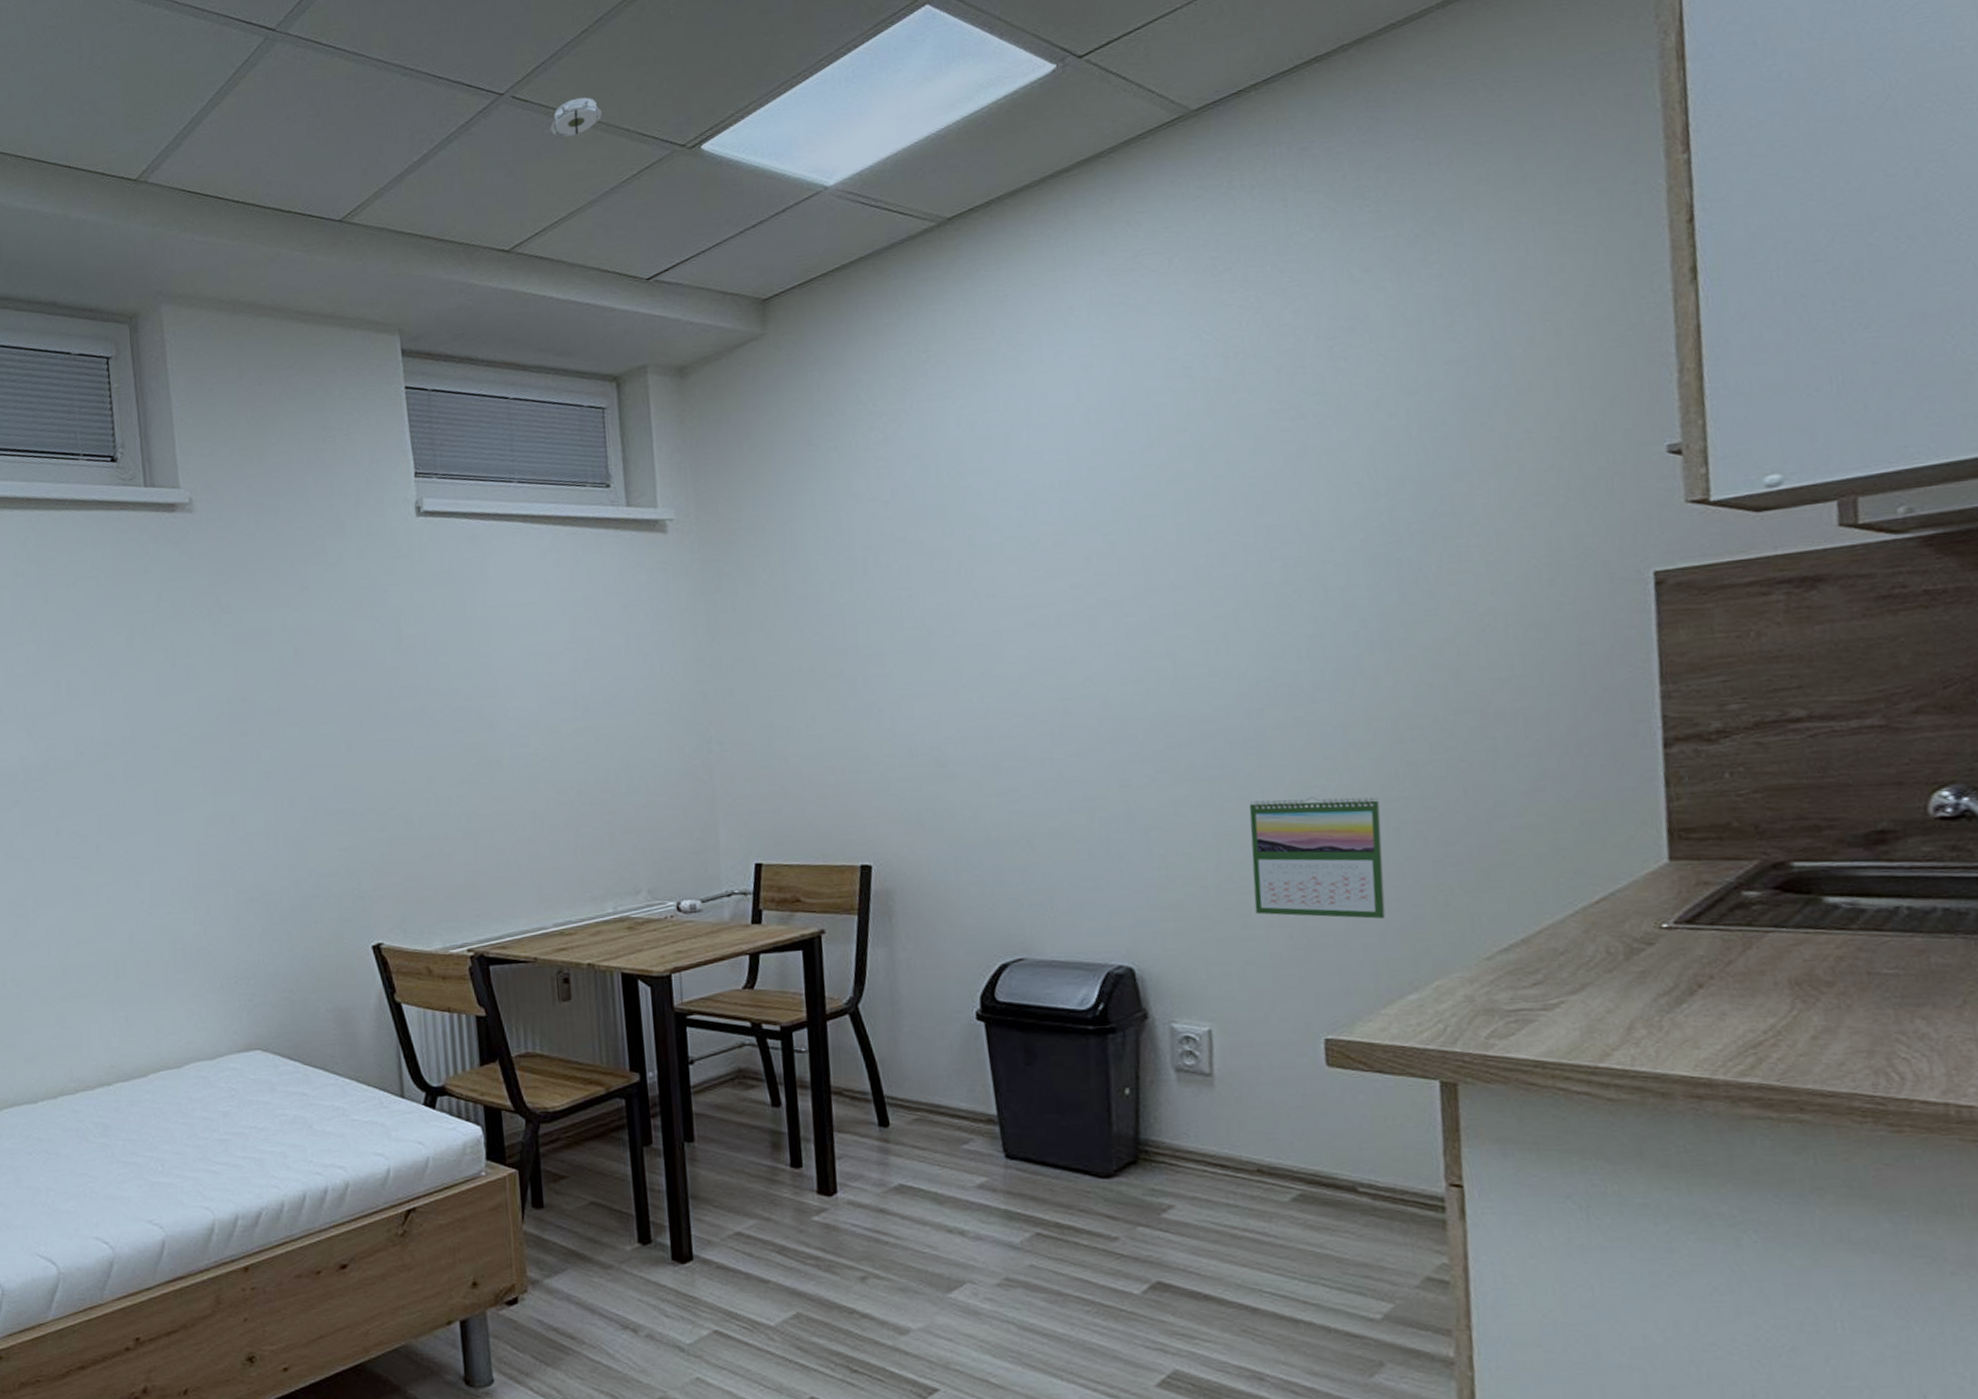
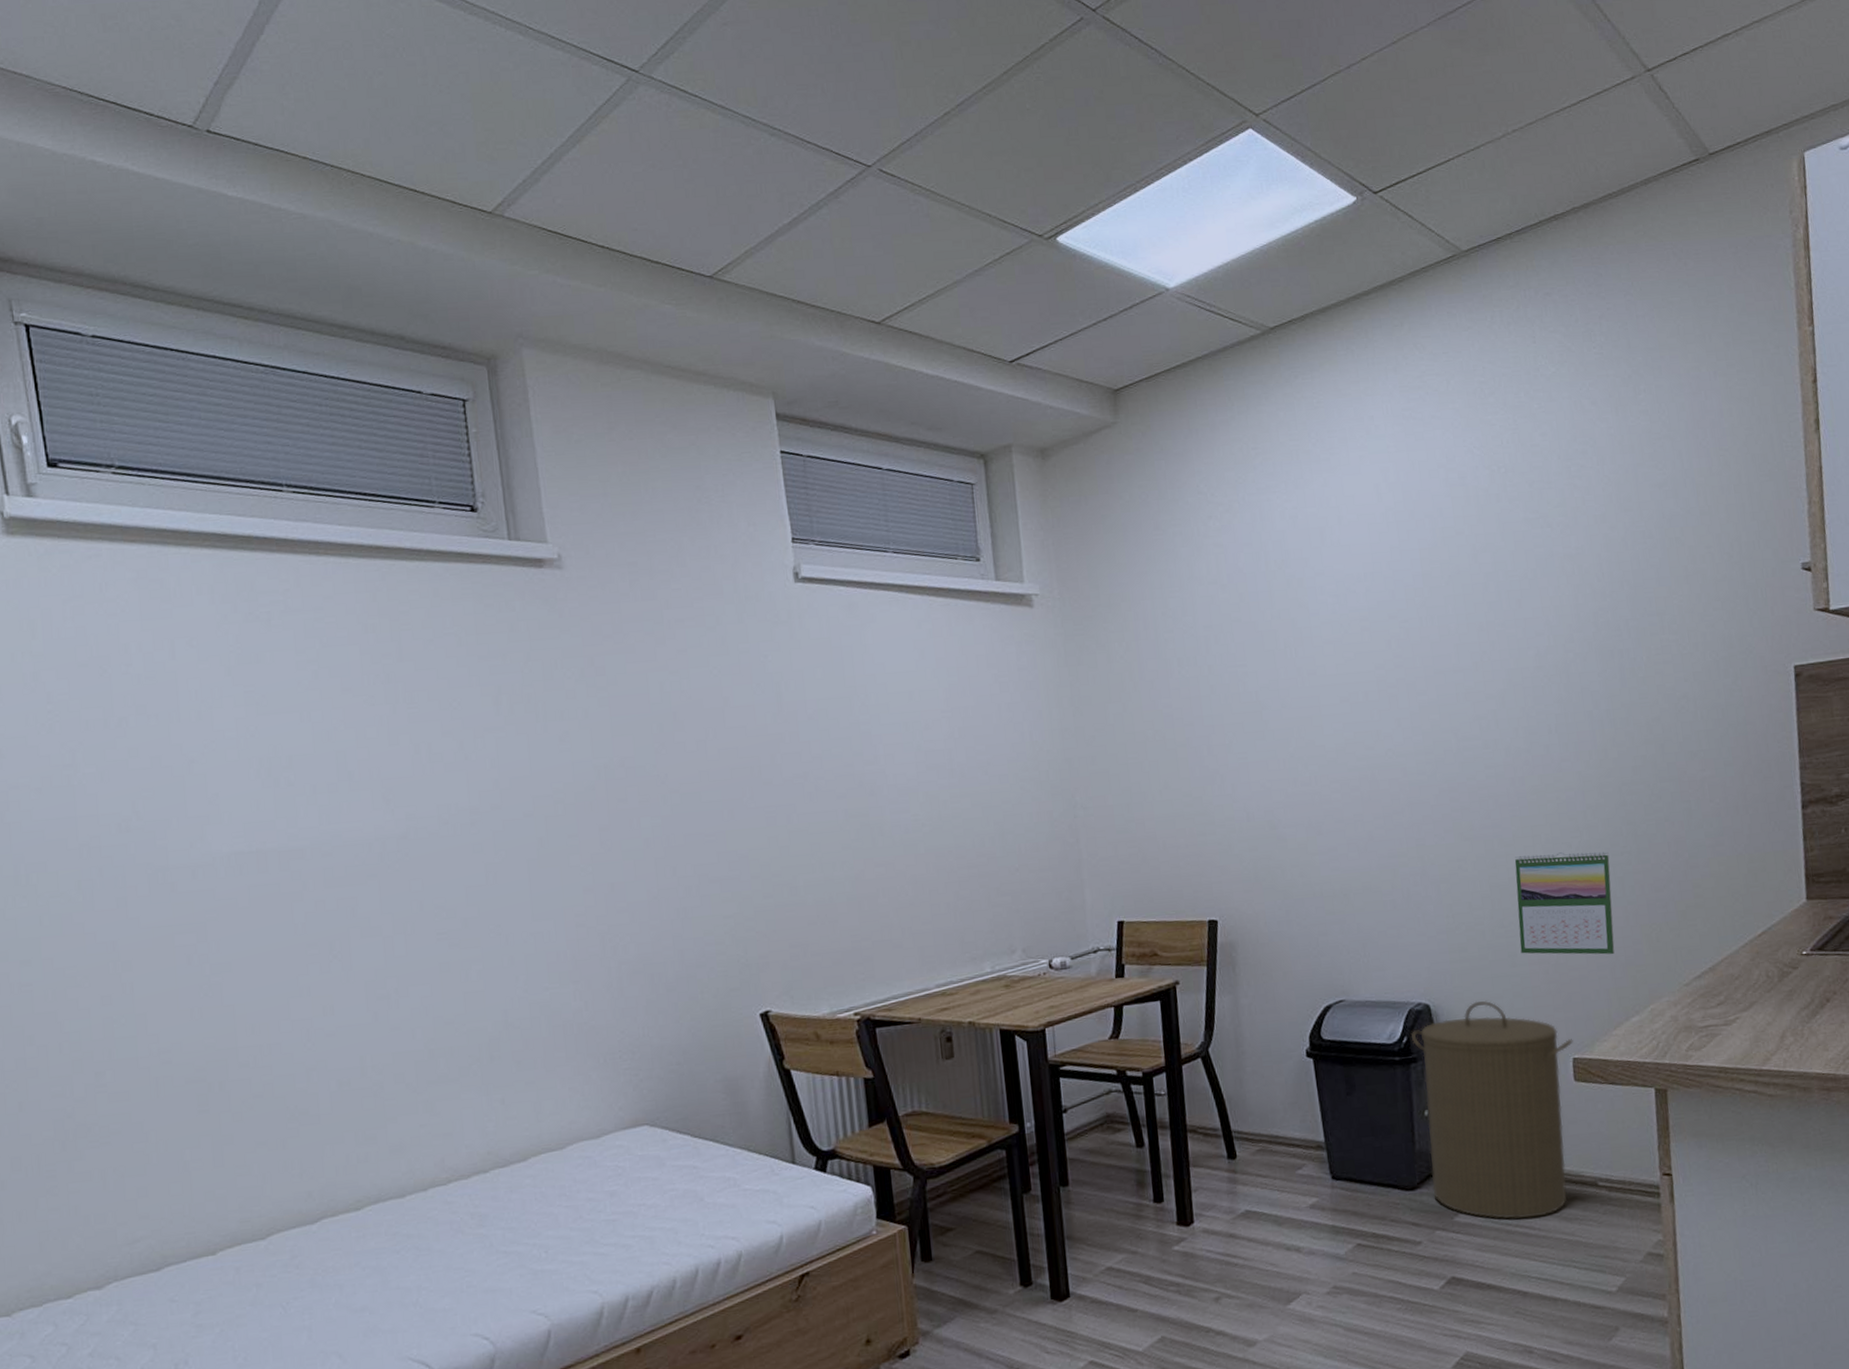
smoke detector: present [549,97,602,143] -> none [916,178,965,220]
laundry hamper: none [1108,966,1326,1223] -> present [1410,1000,1574,1220]

